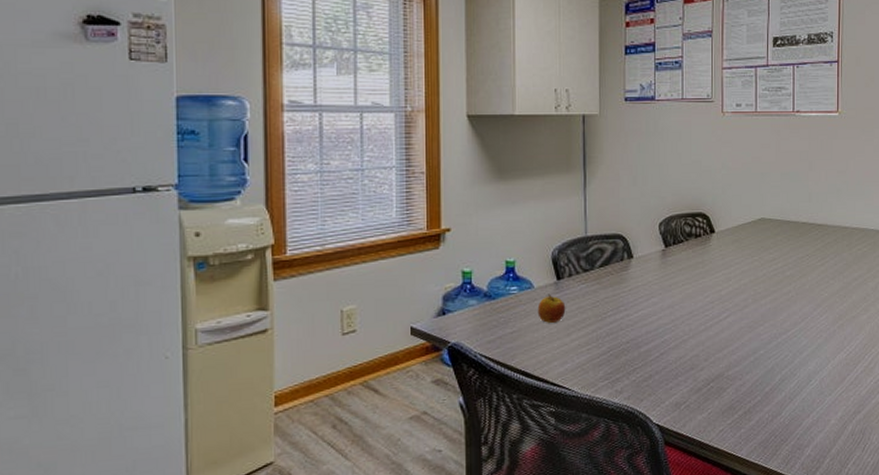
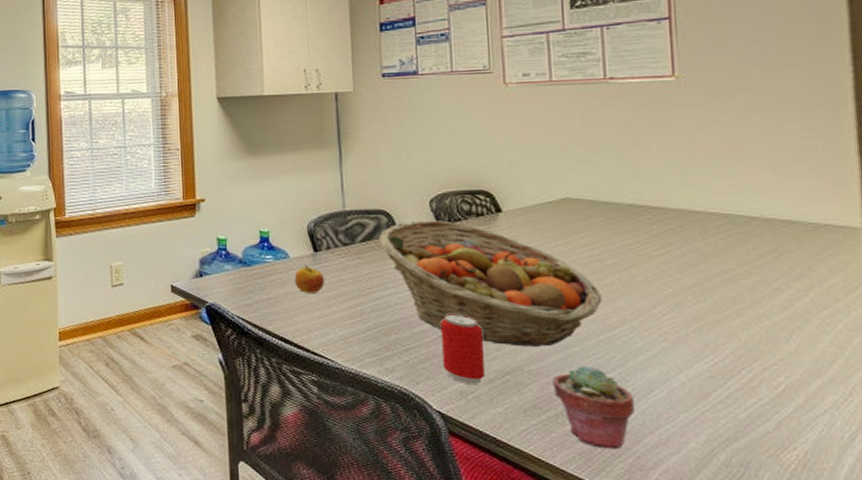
fruit basket: none [615,242,781,356] -> present [378,220,602,347]
beverage can: none [663,331,695,396] -> present [441,314,485,385]
potted succulent: none [744,365,798,436] -> present [552,365,635,450]

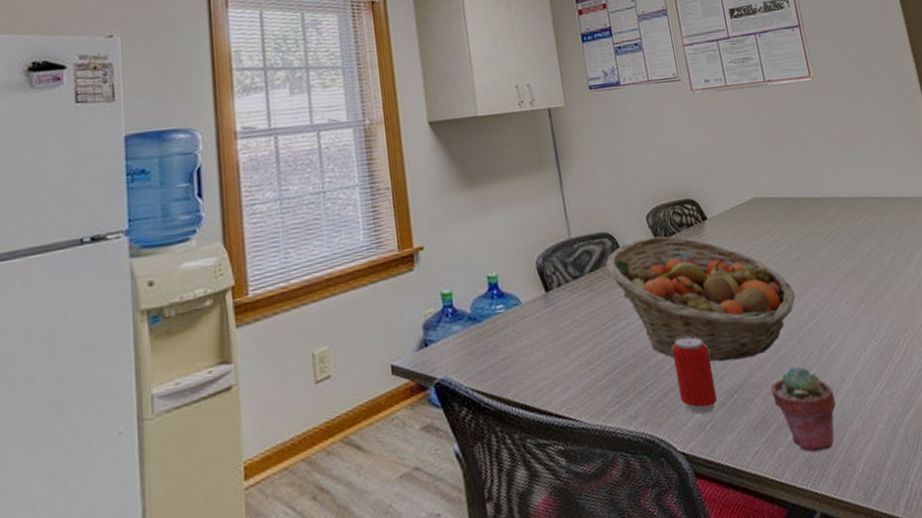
apple: present [294,265,325,293] -> none [528,309,560,343]

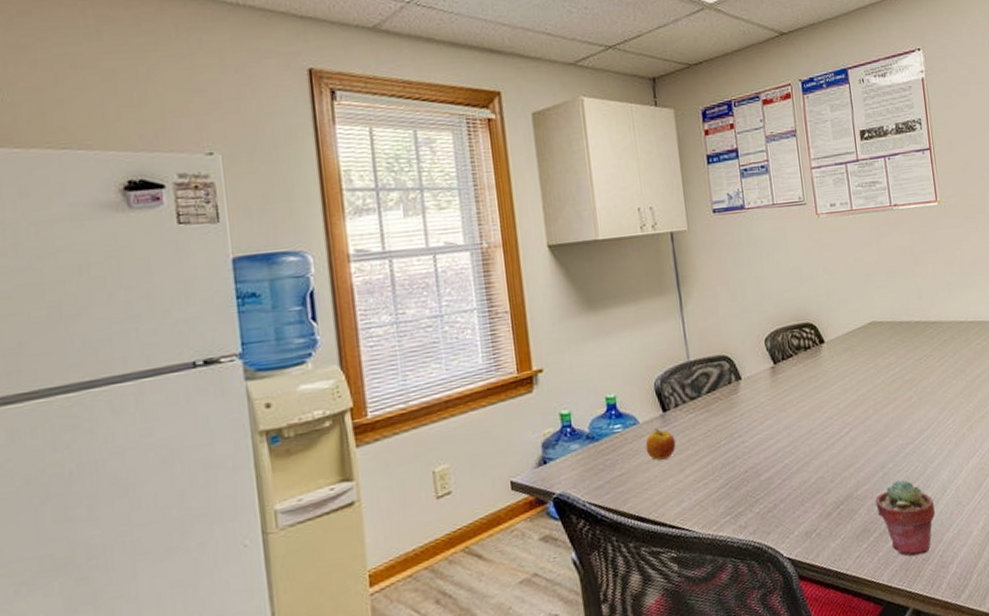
apple: none [528,309,560,343] -> present [645,428,676,460]
fruit basket: present [605,236,795,362] -> none [722,358,905,476]
beverage can: present [672,335,717,414] -> none [783,452,824,524]

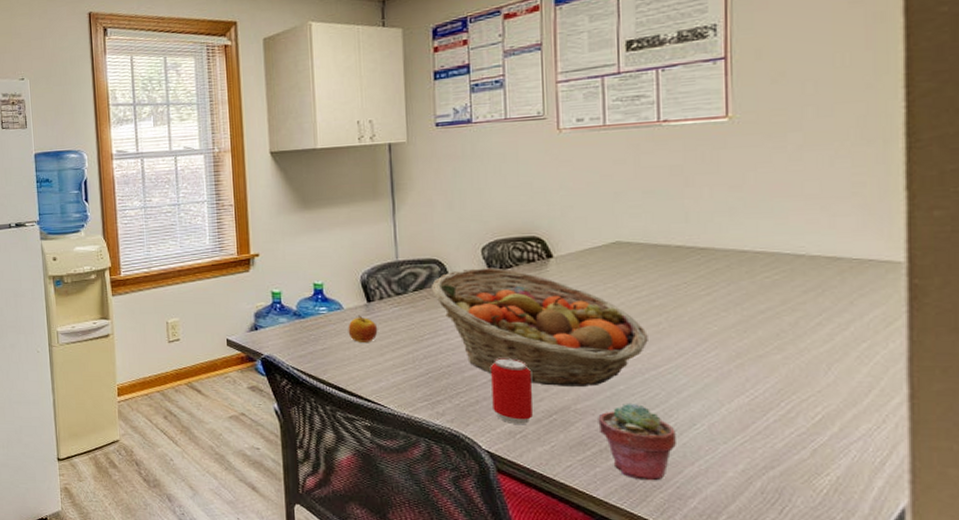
fruit basket: none [722,358,905,476] -> present [431,267,648,387]
beverage can: none [783,452,824,524] -> present [491,358,533,425]

